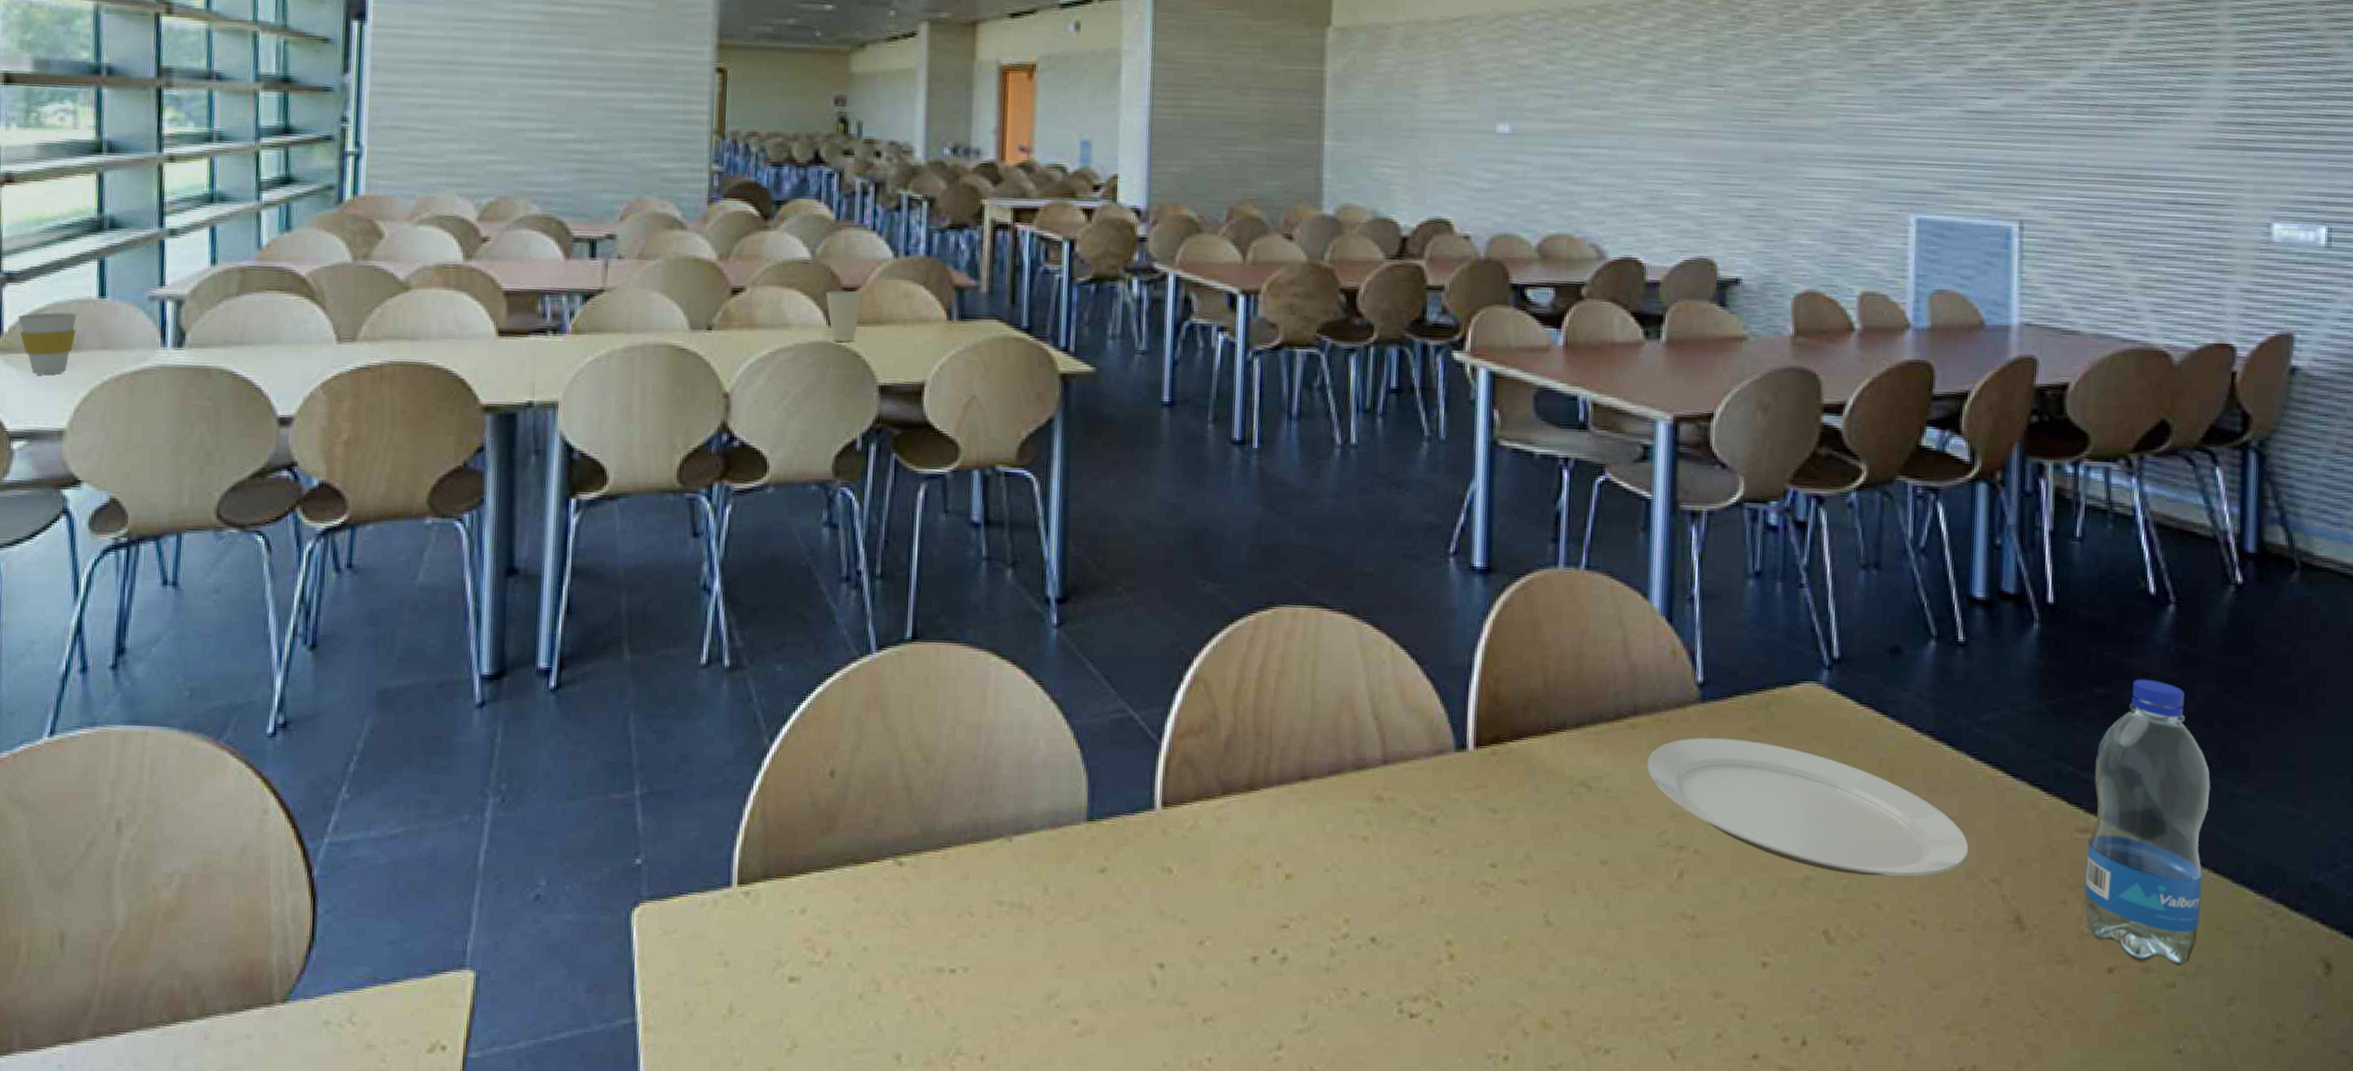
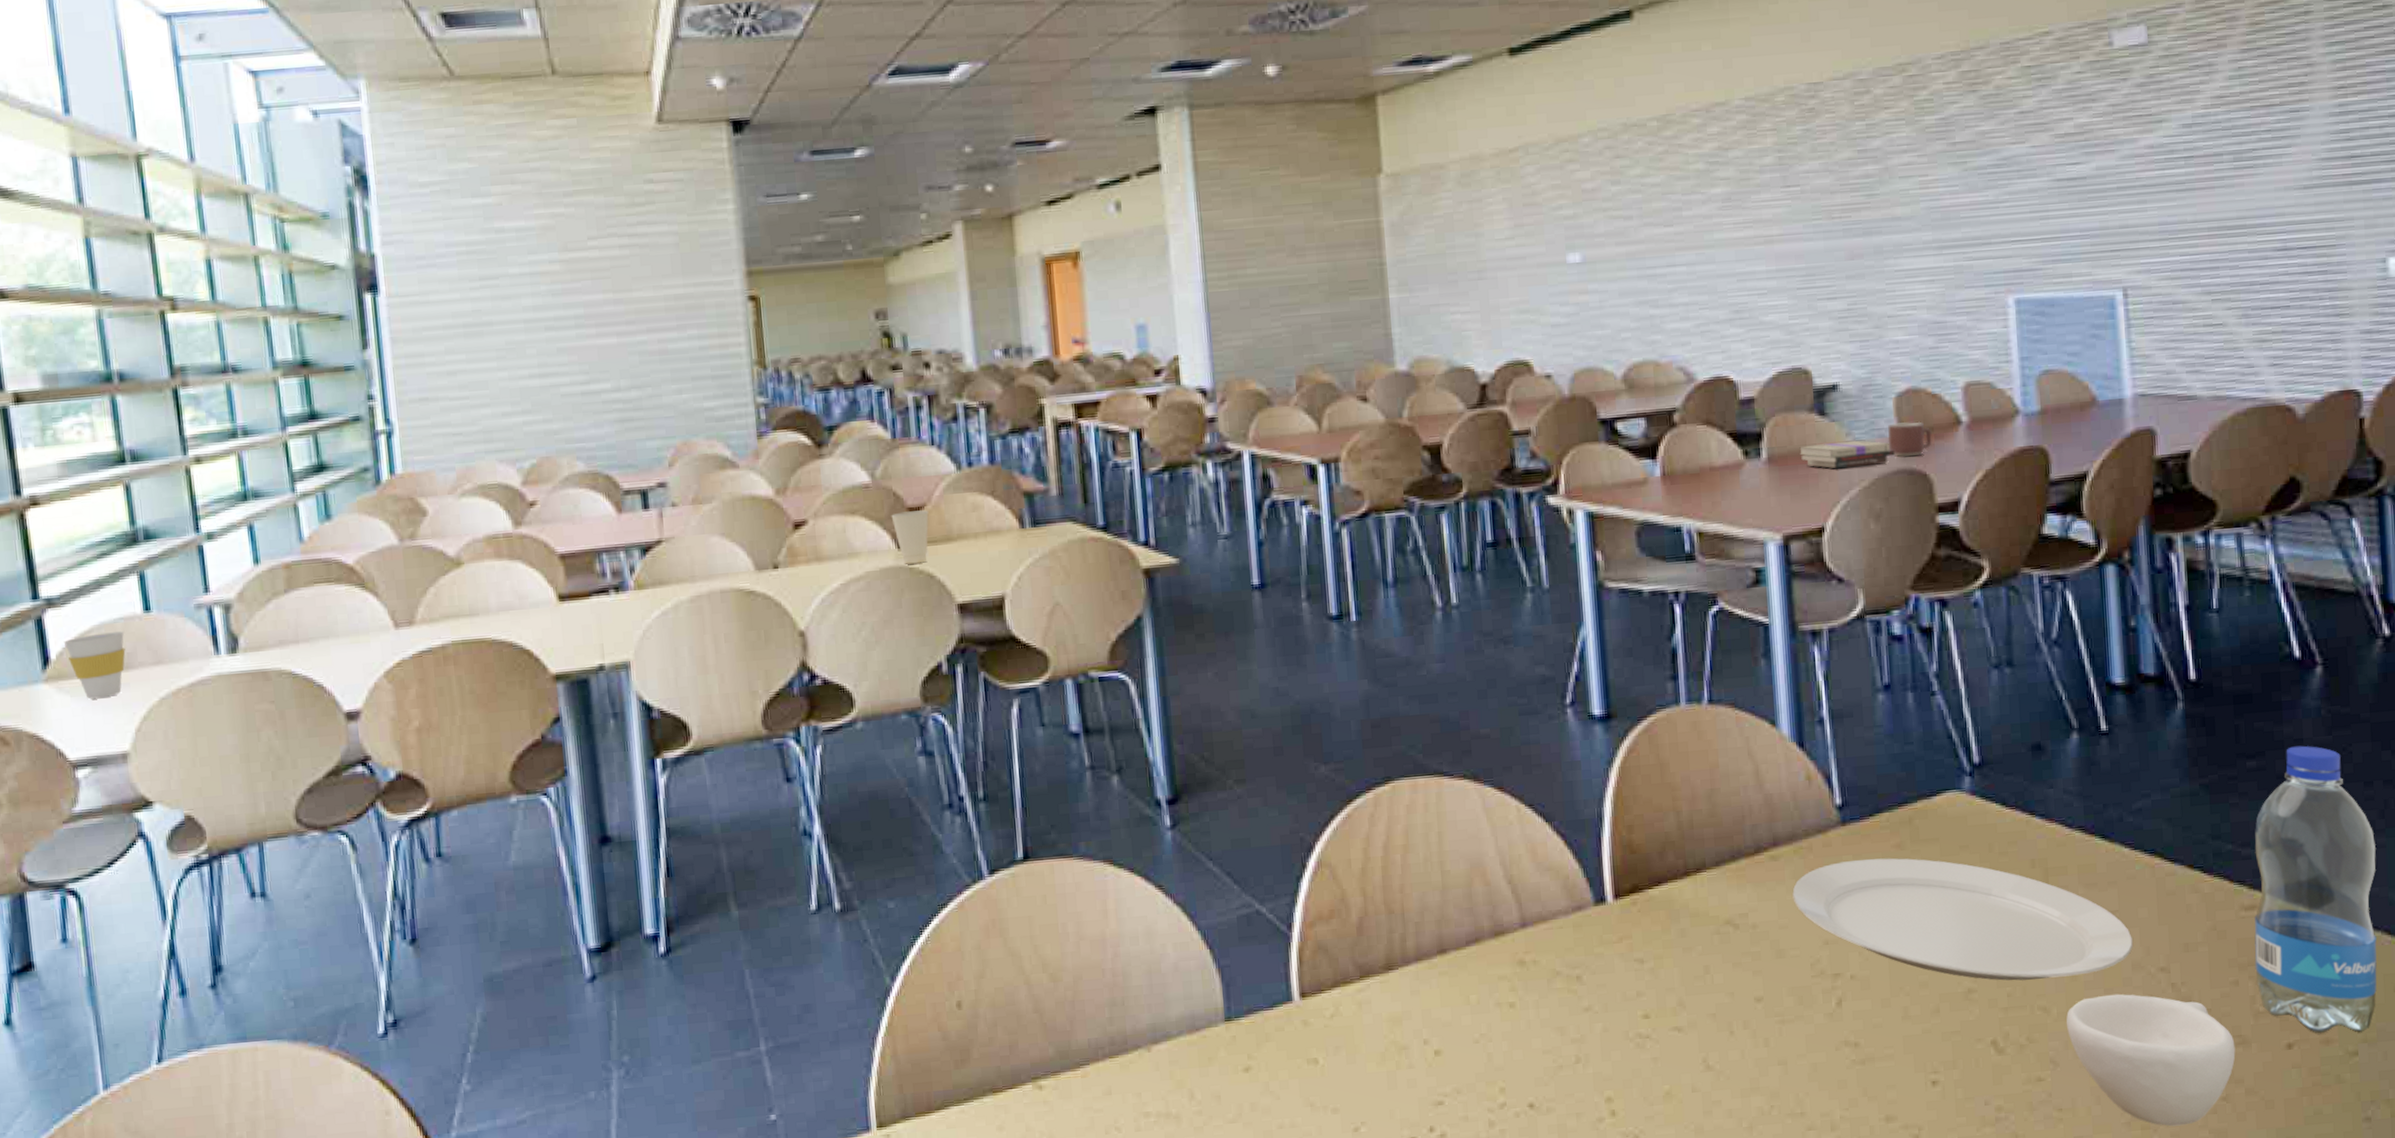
books: none [1698,333,1788,360] -> present [1799,440,1895,470]
mug: none [1782,322,1825,356] -> present [1887,421,1932,457]
cup: none [1898,899,2058,1036] -> present [2066,994,2236,1127]

